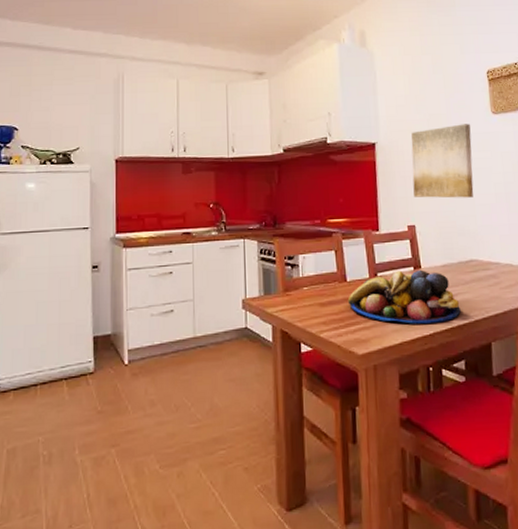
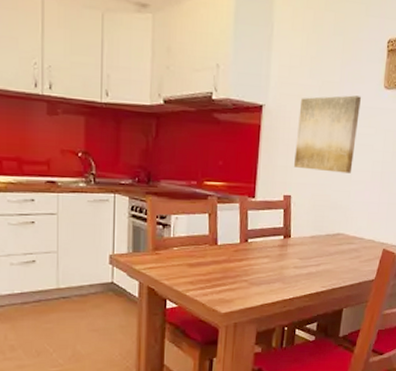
fruit bowl: present [347,269,461,324] -> none [216,238,321,289]

